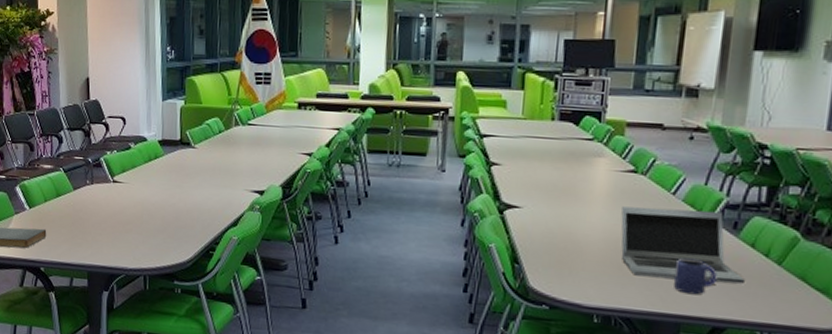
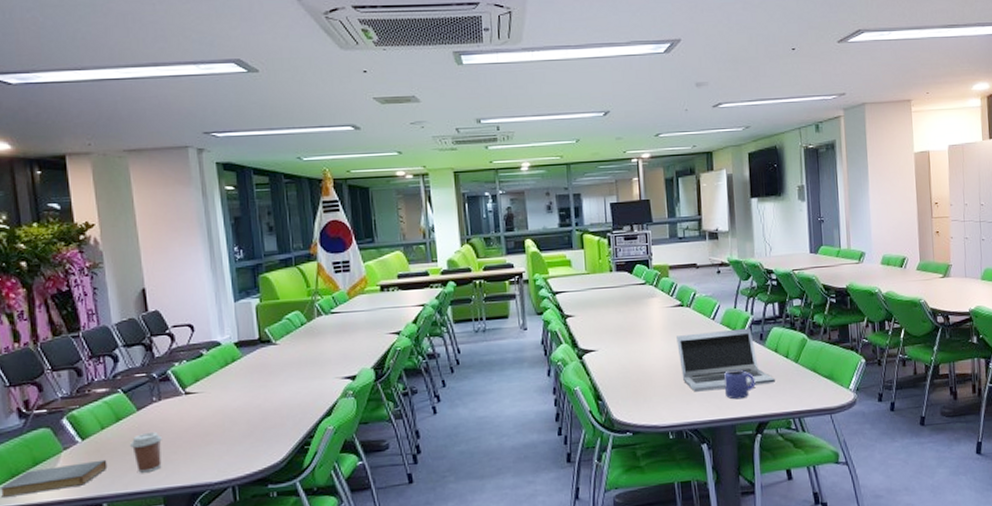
coffee cup: none [66,211,91,248] -> present [130,431,162,473]

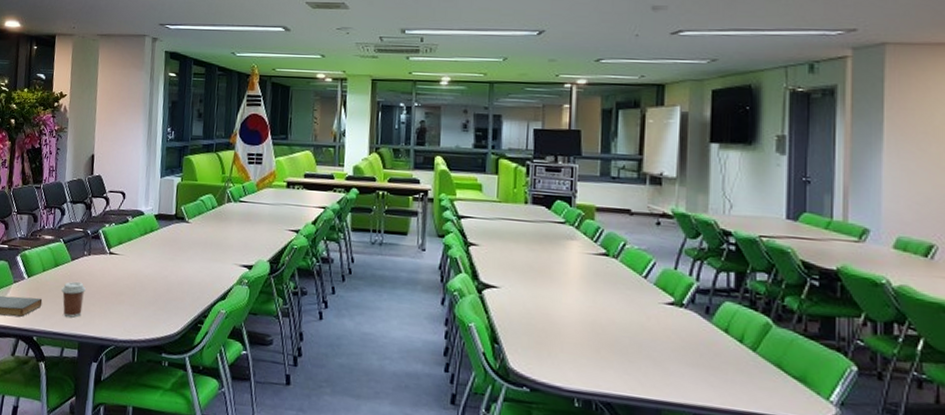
laptop: present [677,328,775,392] -> none [596,289,721,370]
mug: present [724,369,756,400] -> none [652,342,694,381]

